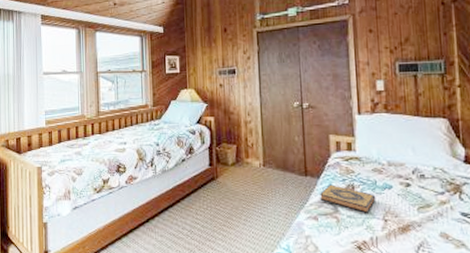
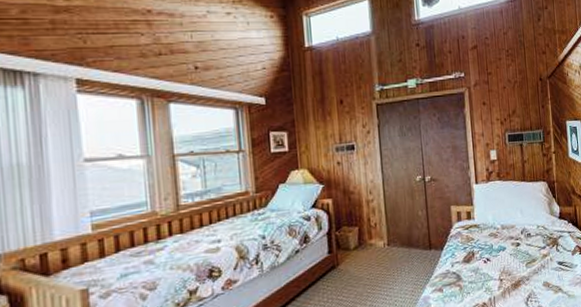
hardback book: present [320,184,376,213] -> none [444,254,493,277]

